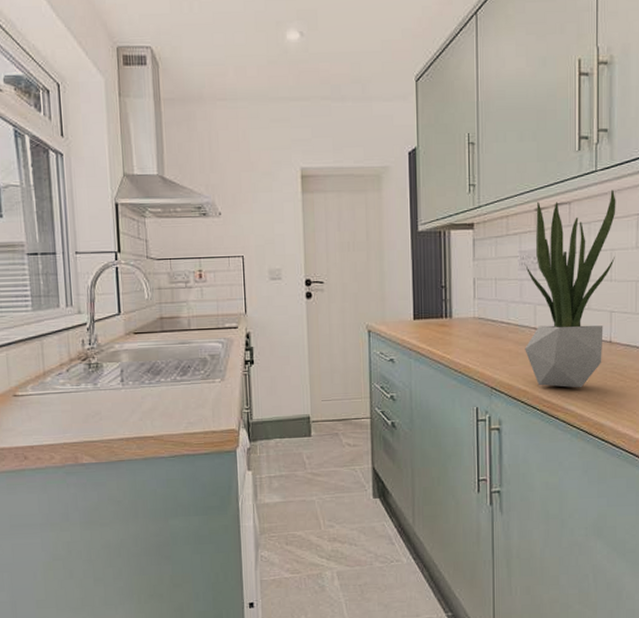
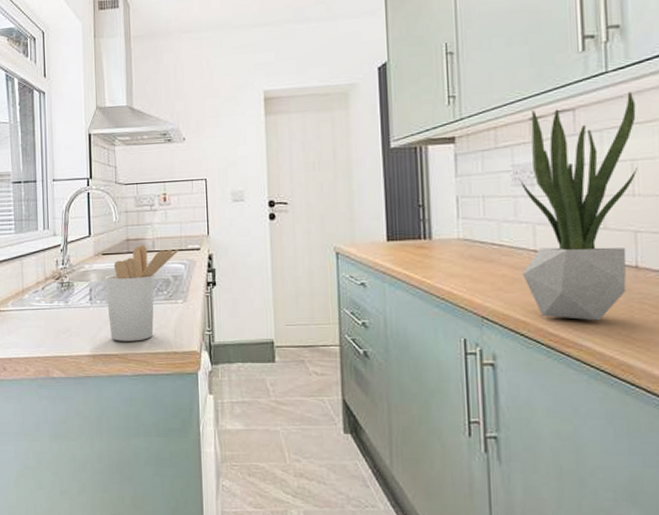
utensil holder: none [137,323,216,423] -> present [105,245,179,341]

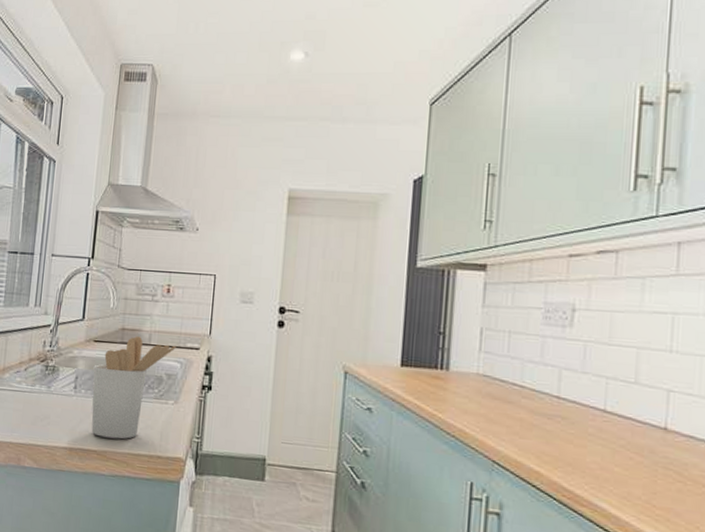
potted plant: present [520,91,637,321] -> none [542,240,684,482]

